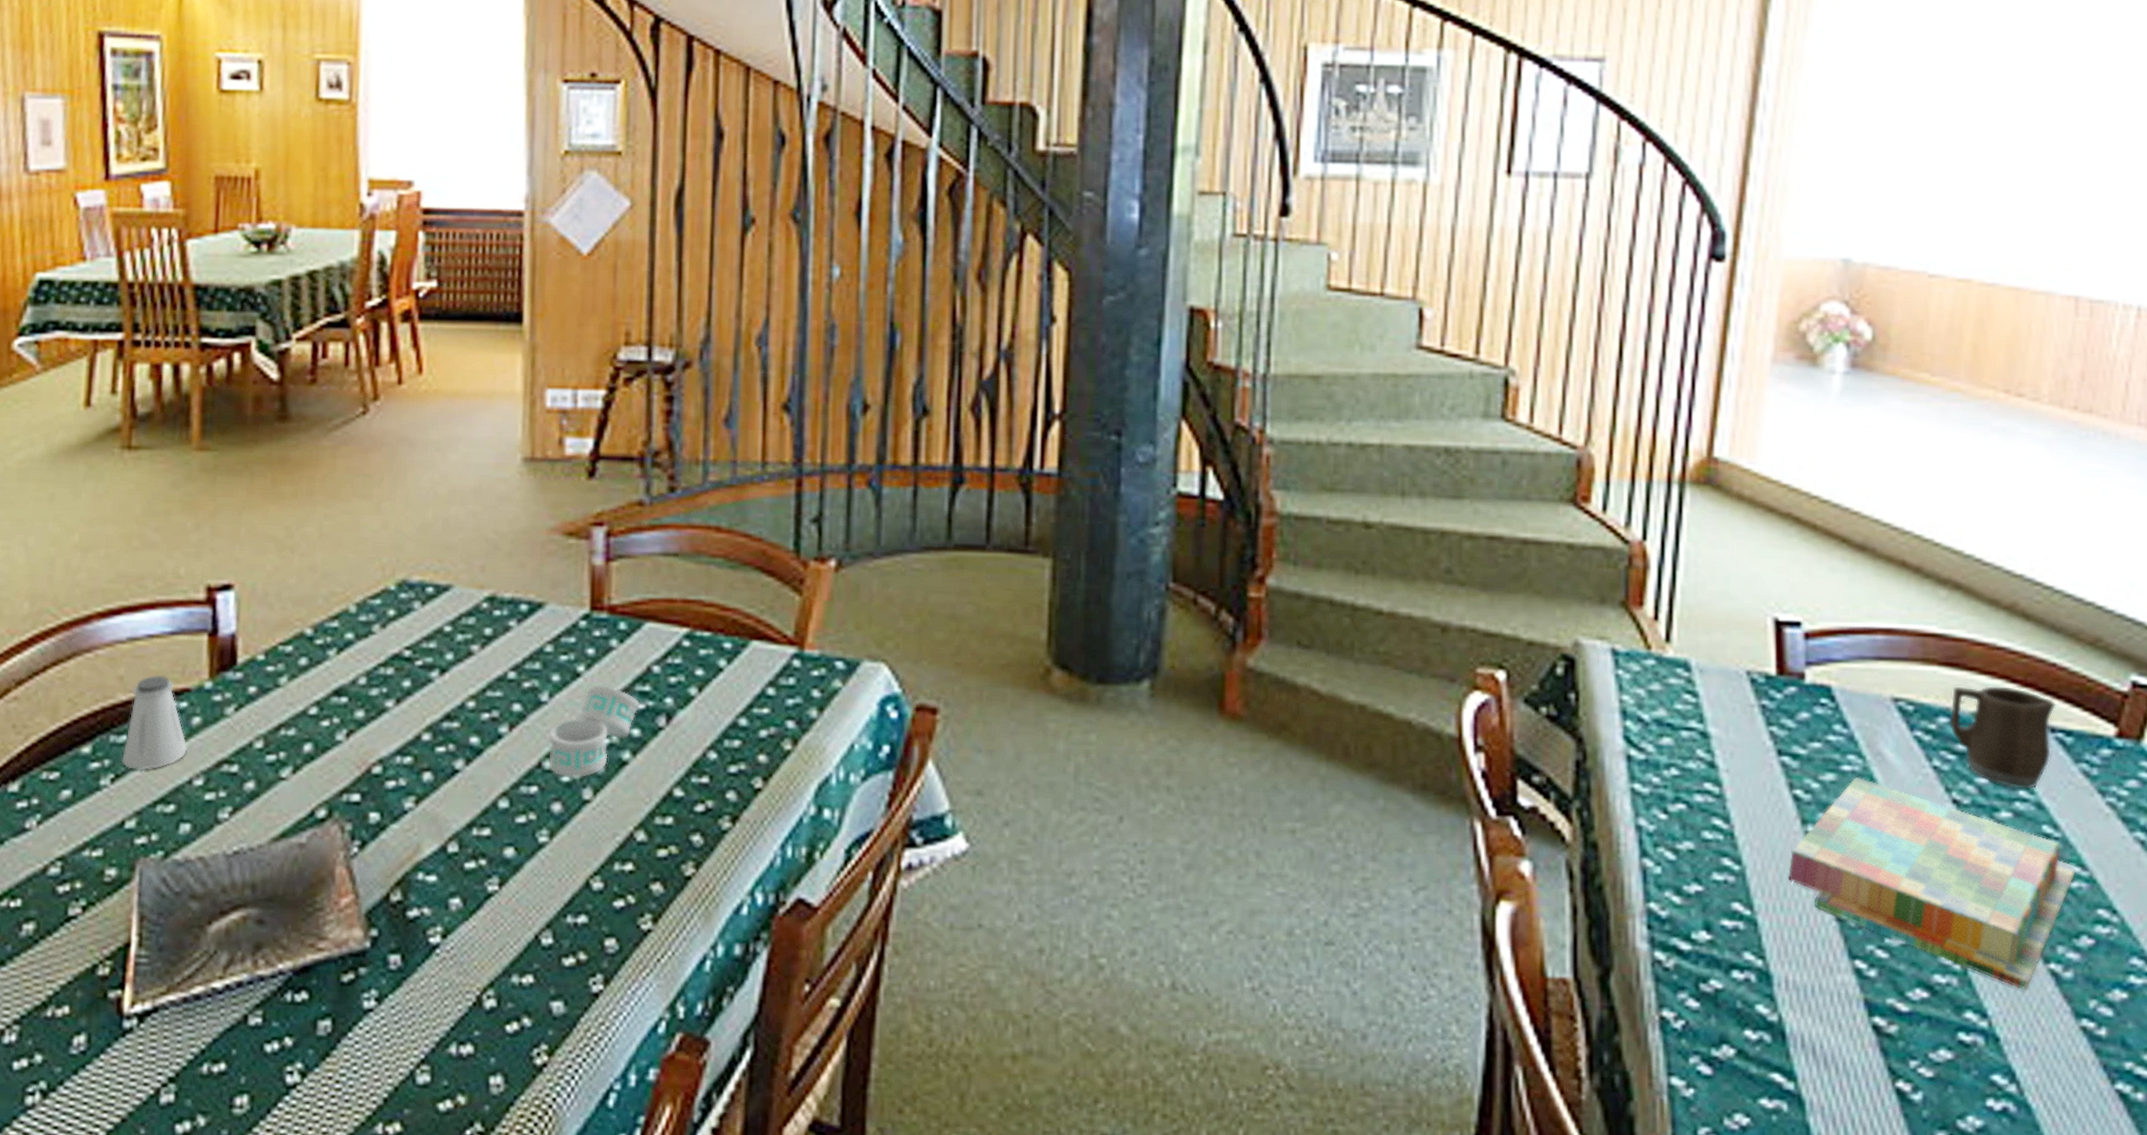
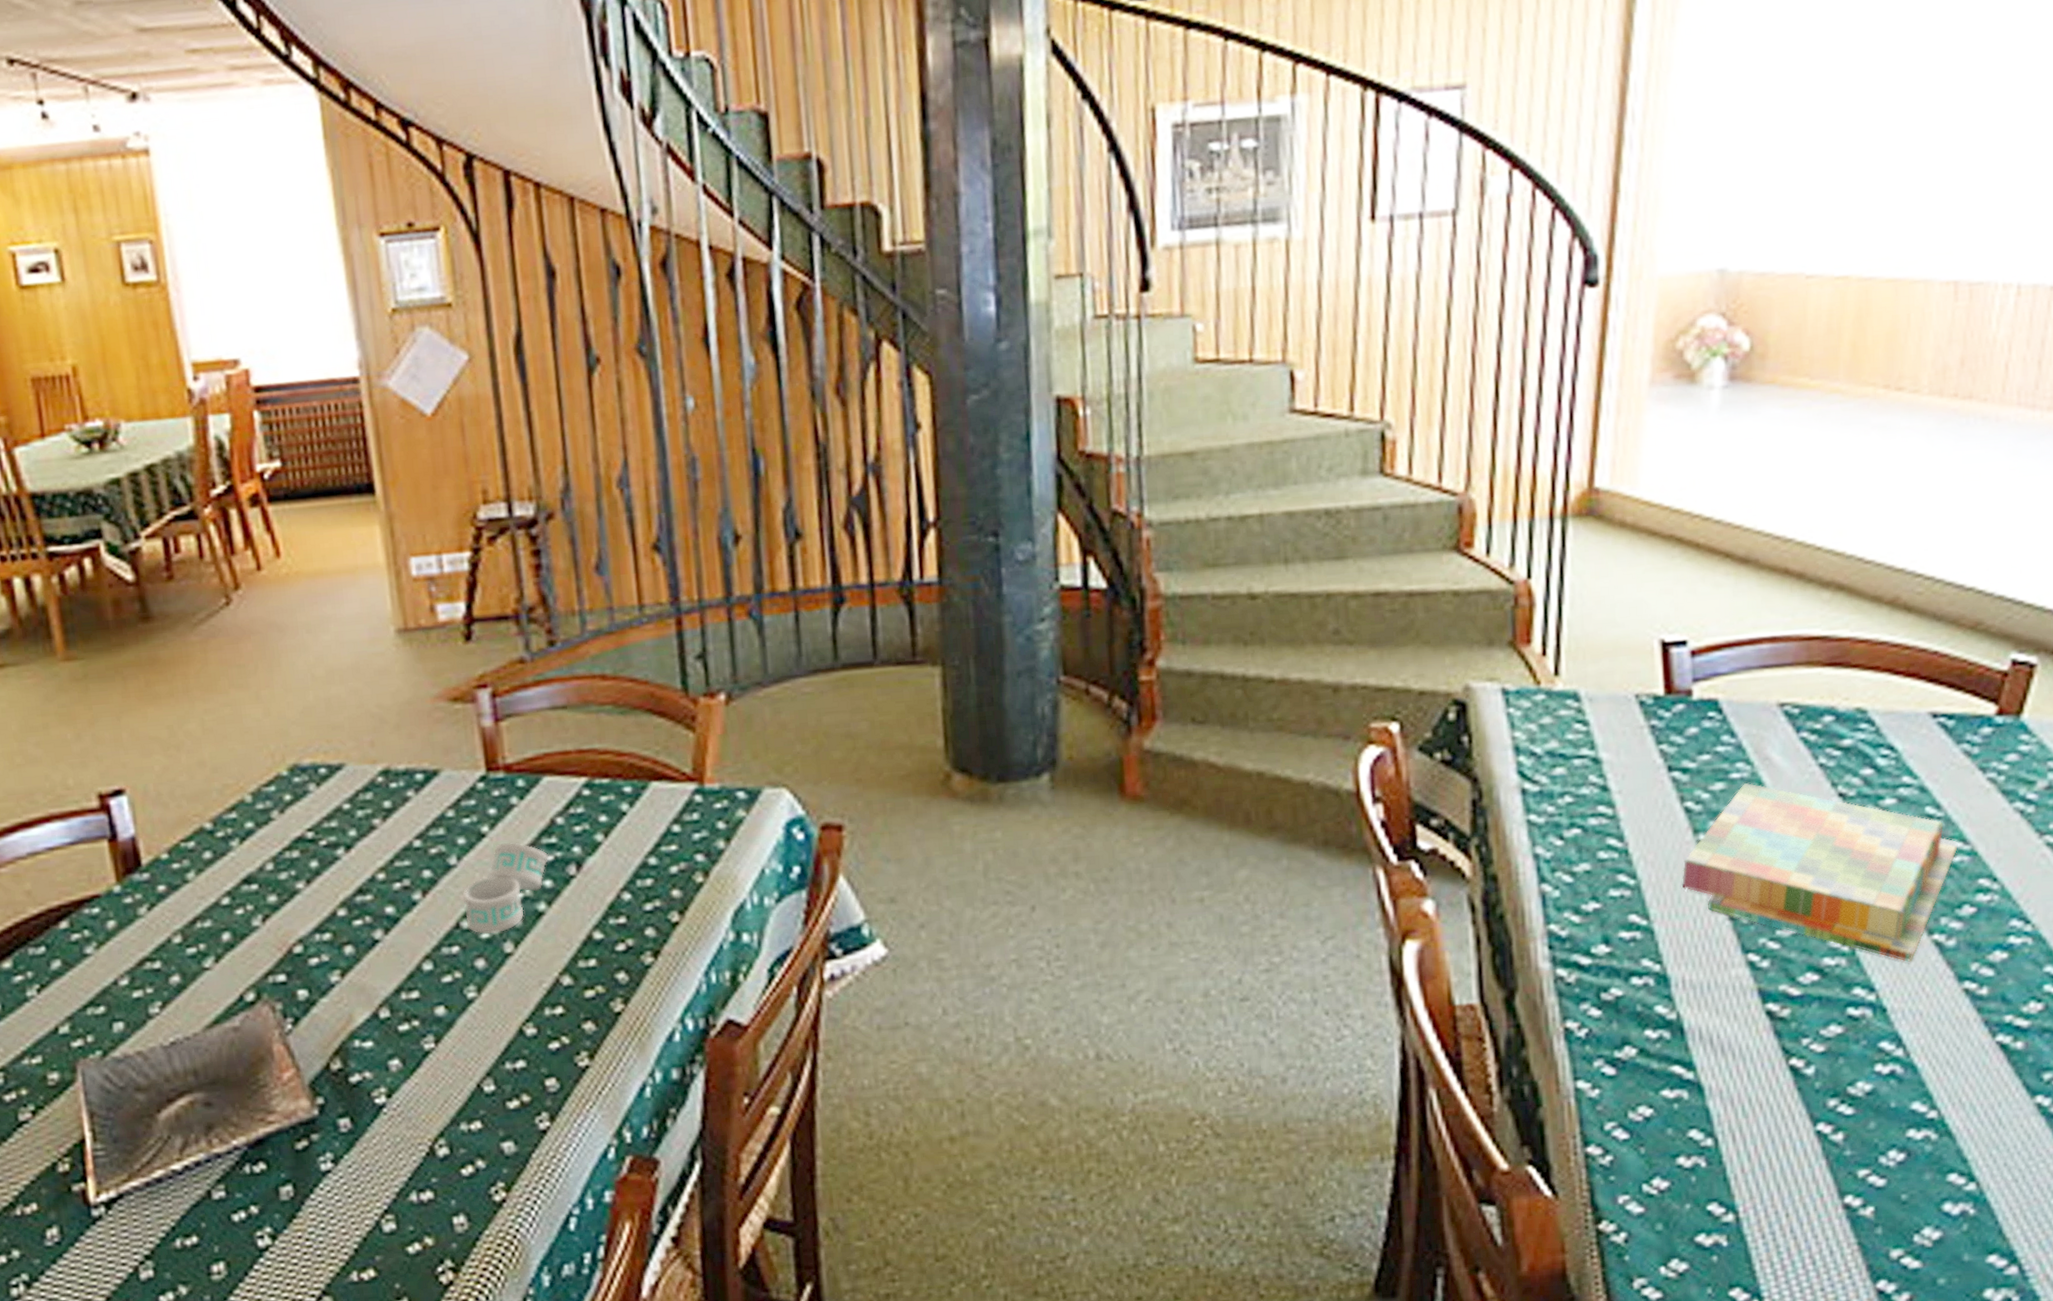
saltshaker: present [122,675,188,771] -> none [41,884,108,978]
mug: present [1949,685,2057,790] -> none [1834,678,1938,776]

